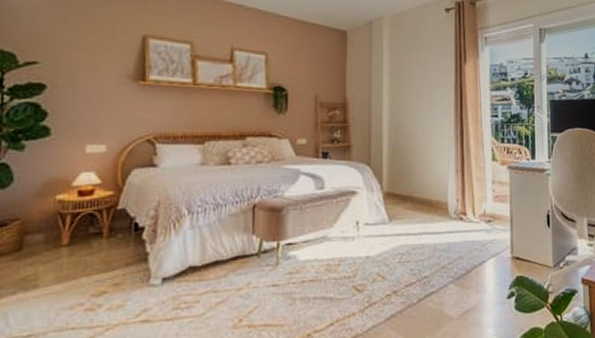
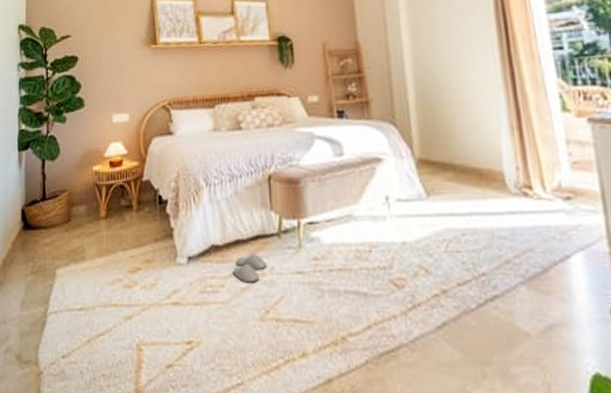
slippers: none [209,271,245,298] -> present [233,252,267,283]

